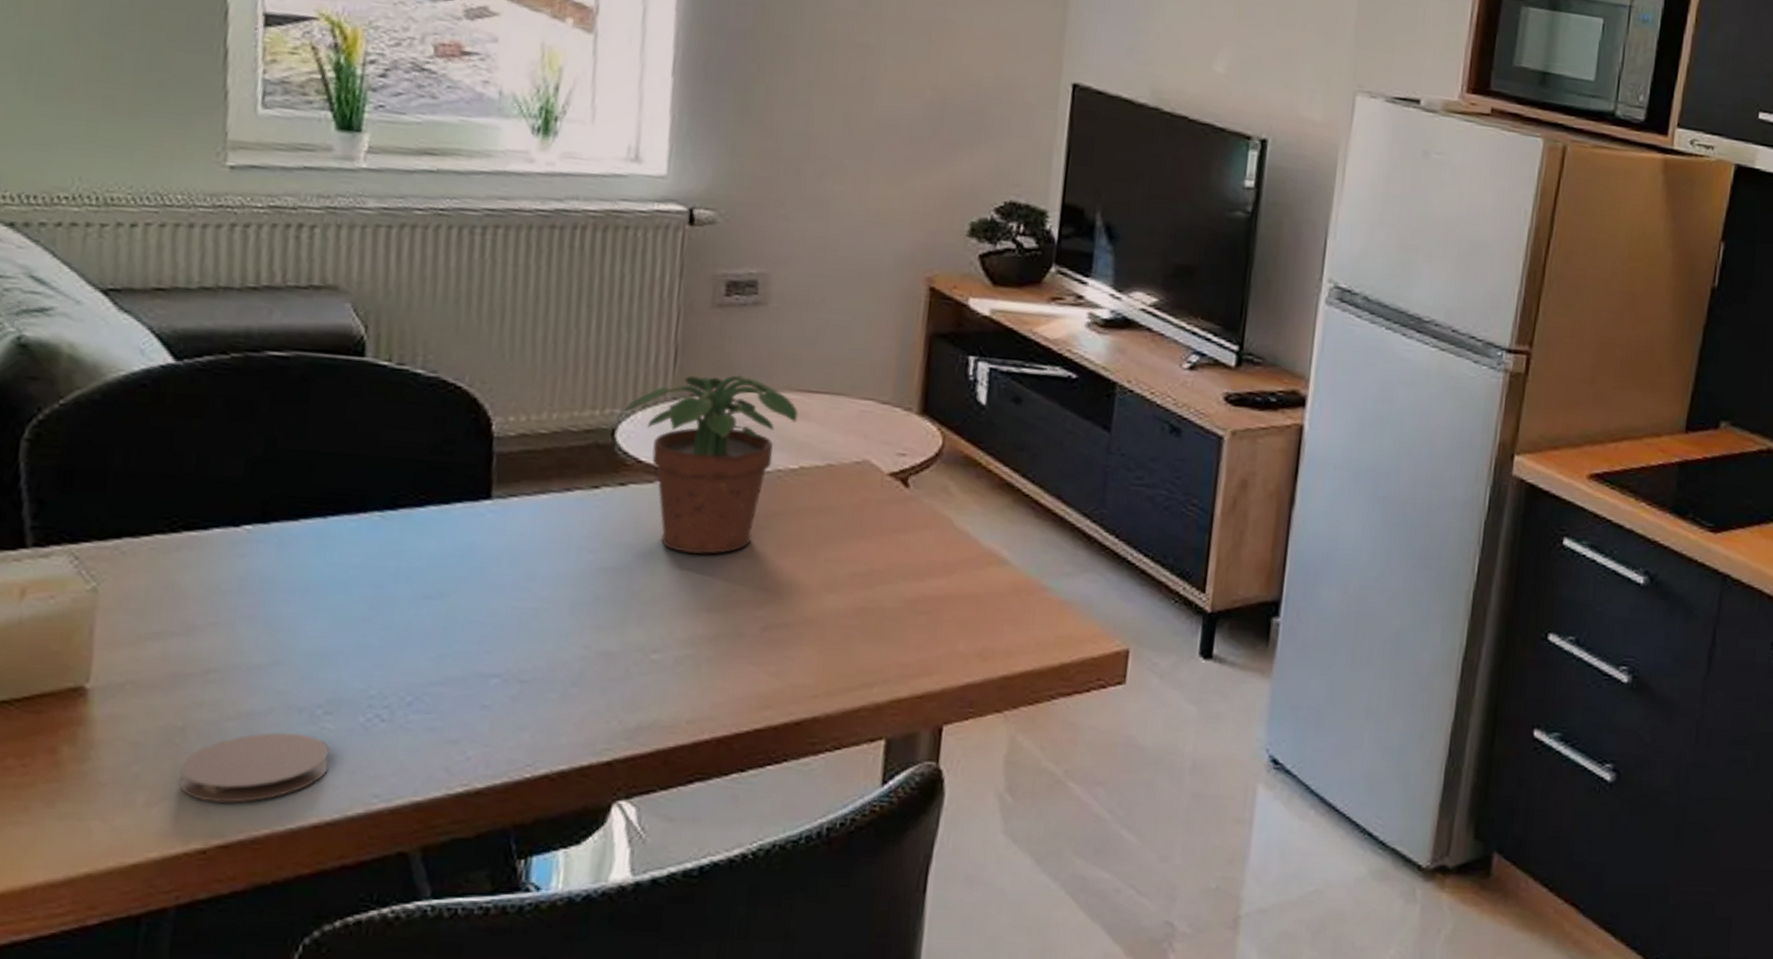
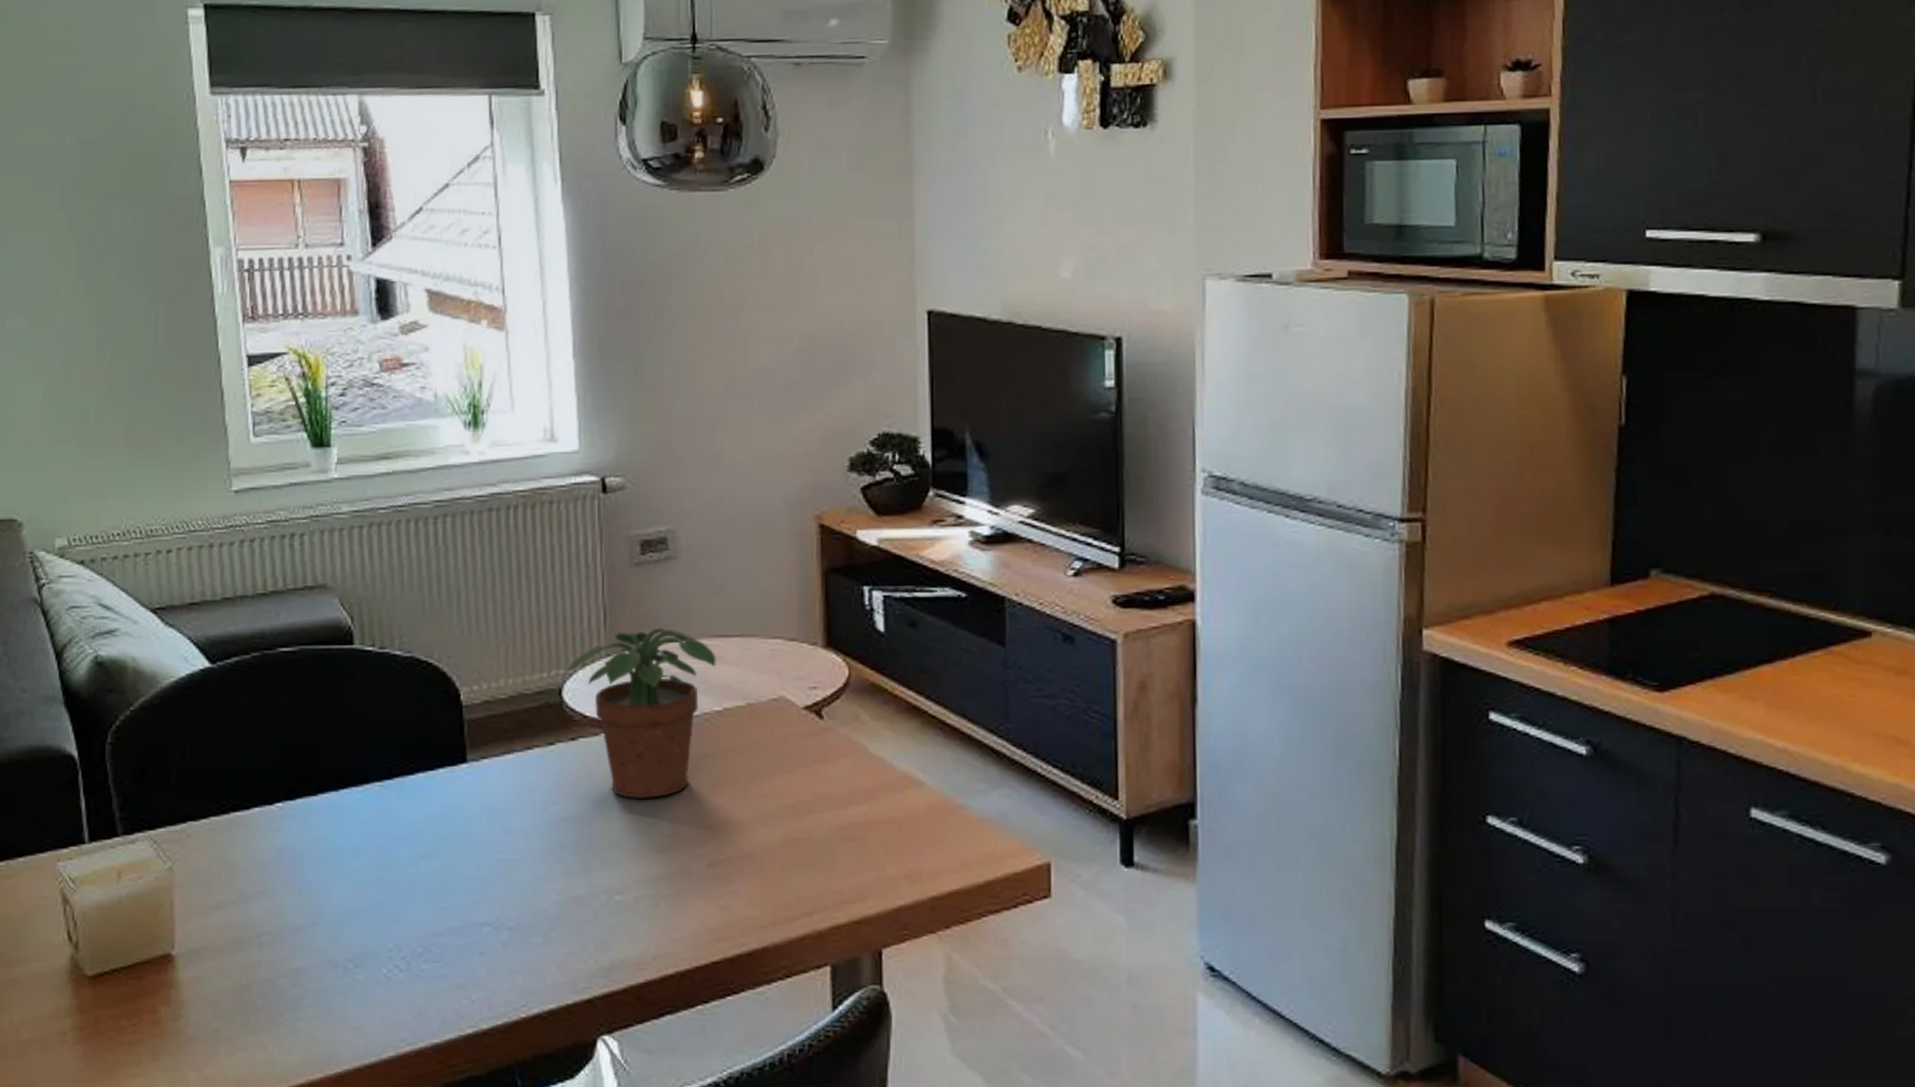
coaster: present [179,732,330,803] -> none [249,985,363,1051]

